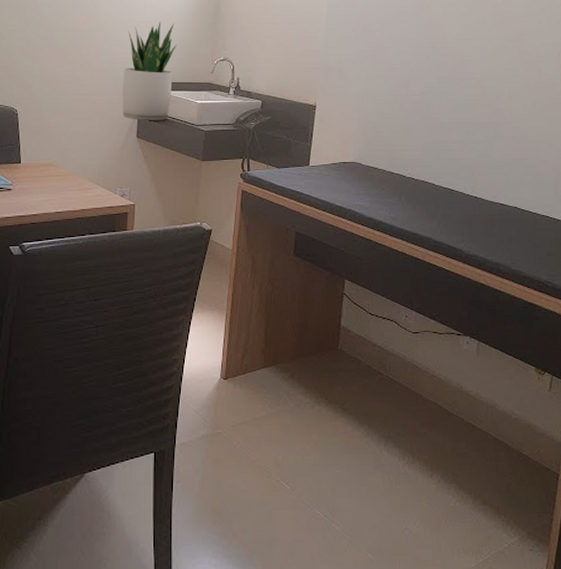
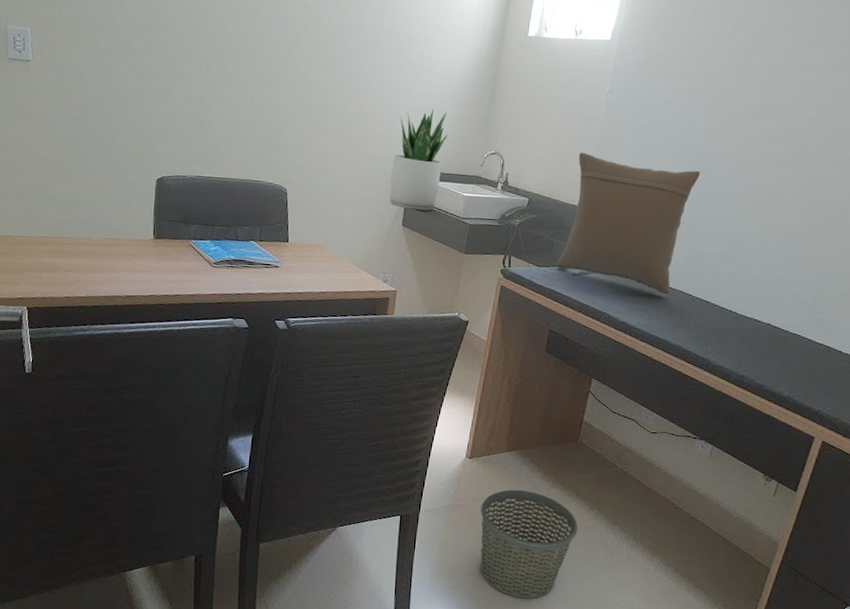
basket: none [241,409,349,537] -> present [480,489,578,598]
pillow: none [296,53,426,186] -> present [556,153,700,295]

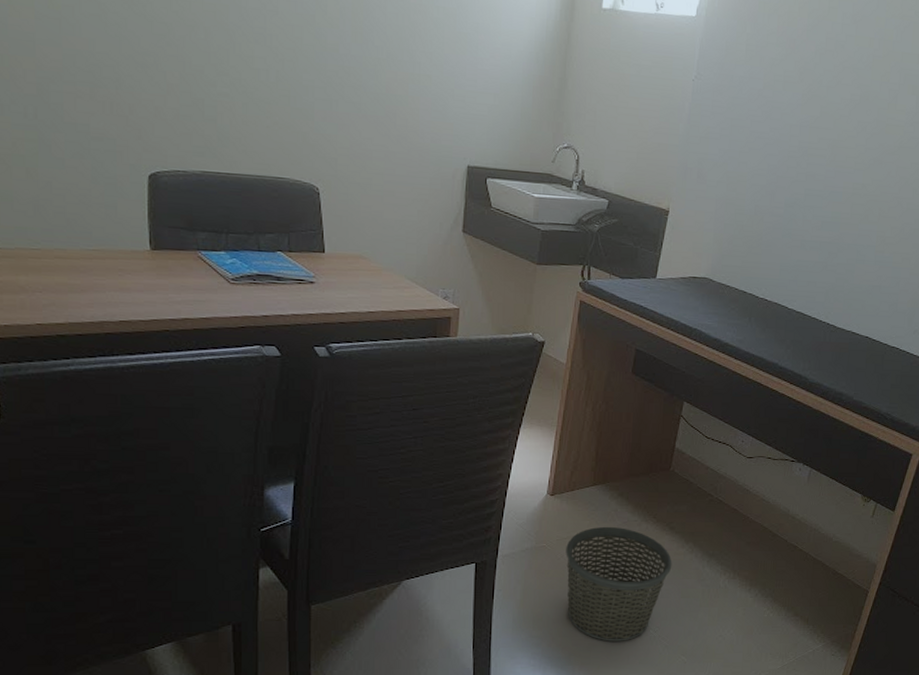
planter: present [389,109,449,211] -> none [446,93,513,215]
pillow: present [556,153,700,295] -> none [642,147,795,308]

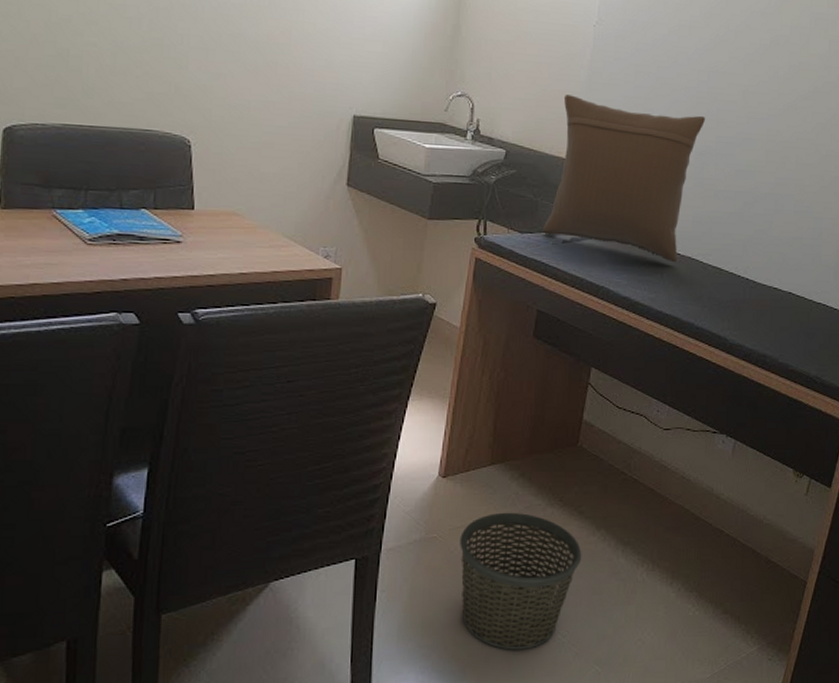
pillow: none [642,147,795,308] -> present [543,94,705,263]

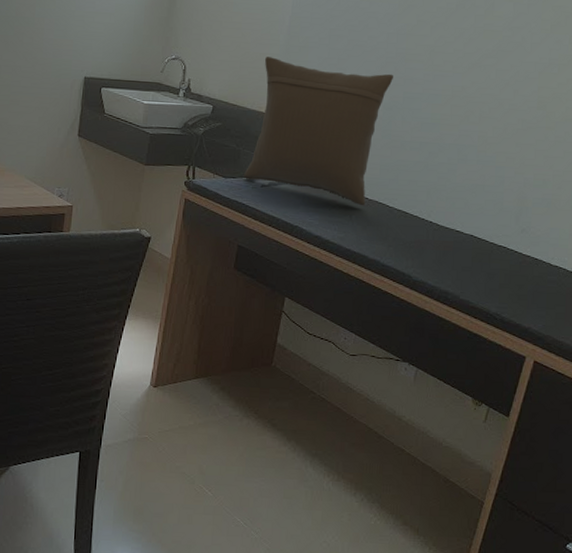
basket: present [460,512,582,650] -> none [167,420,274,541]

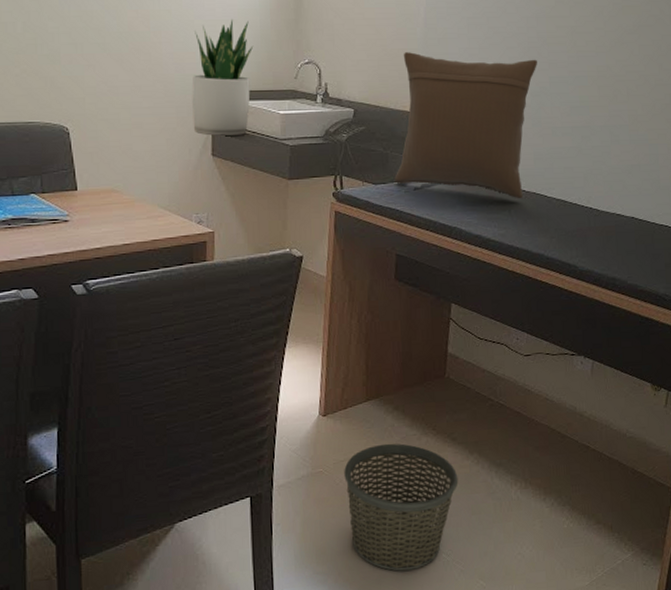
planter: none [64,13,127,121] -> present [191,19,254,137]
basket: none [167,420,274,541] -> present [344,443,459,571]

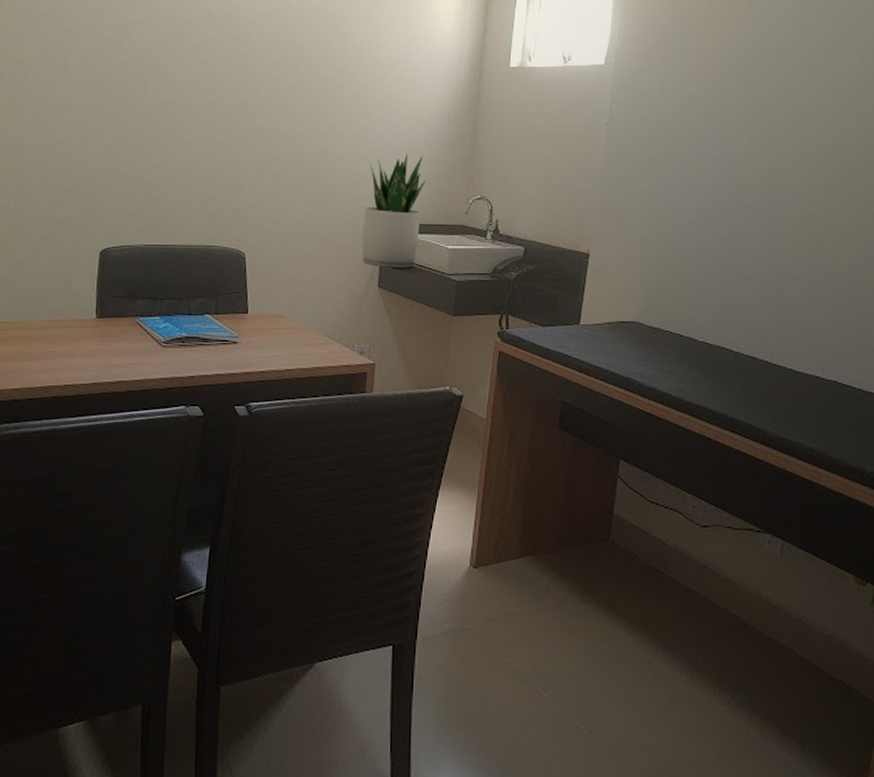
basket: present [344,443,459,571] -> none [493,606,620,754]
pillow: present [395,52,537,199] -> none [564,191,727,352]

